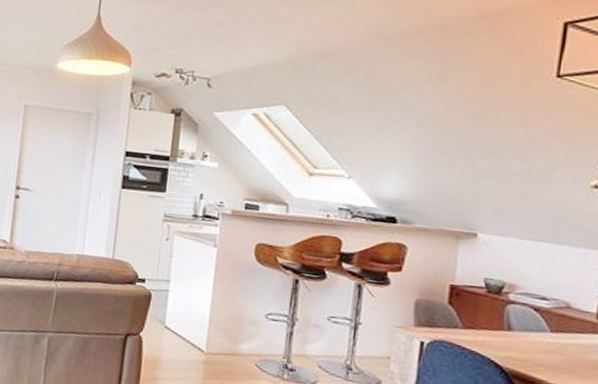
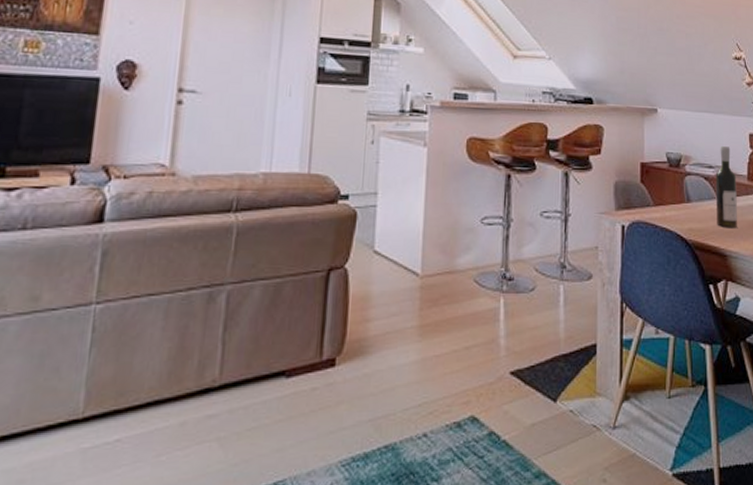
bottle: none [546,279,581,366] -> present [715,146,737,229]

